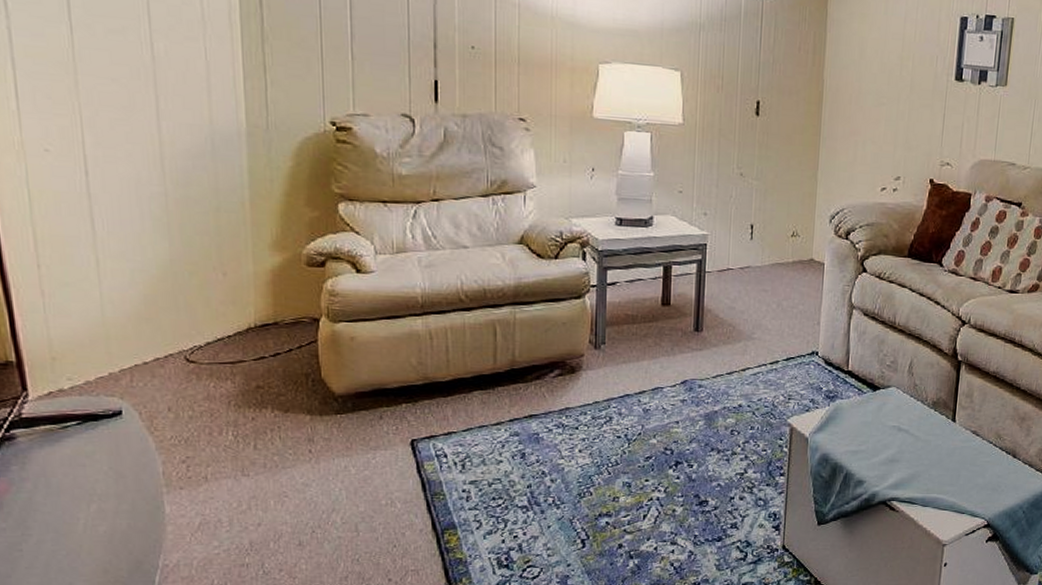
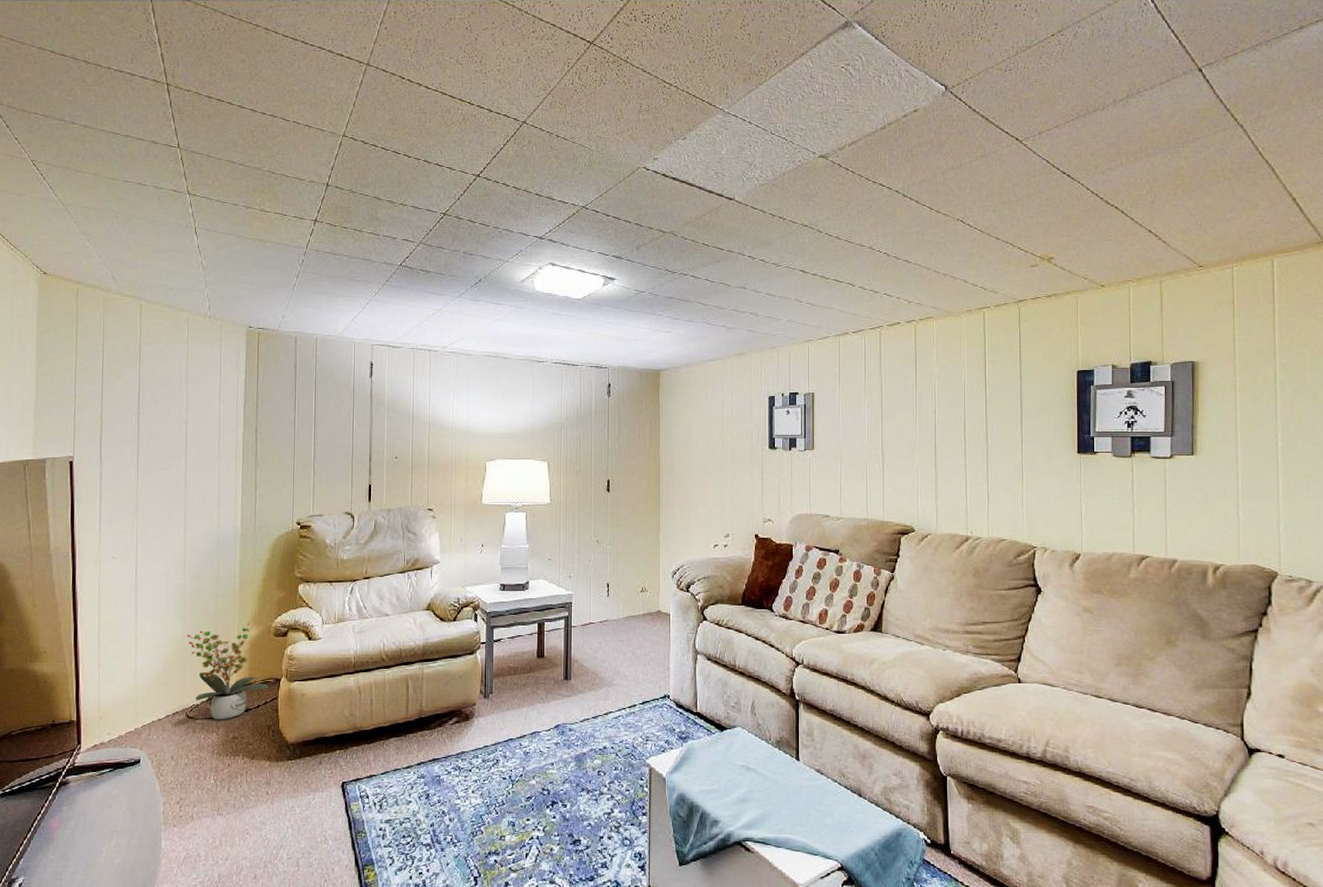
potted plant: none [177,247,303,366] -> present [187,622,268,720]

